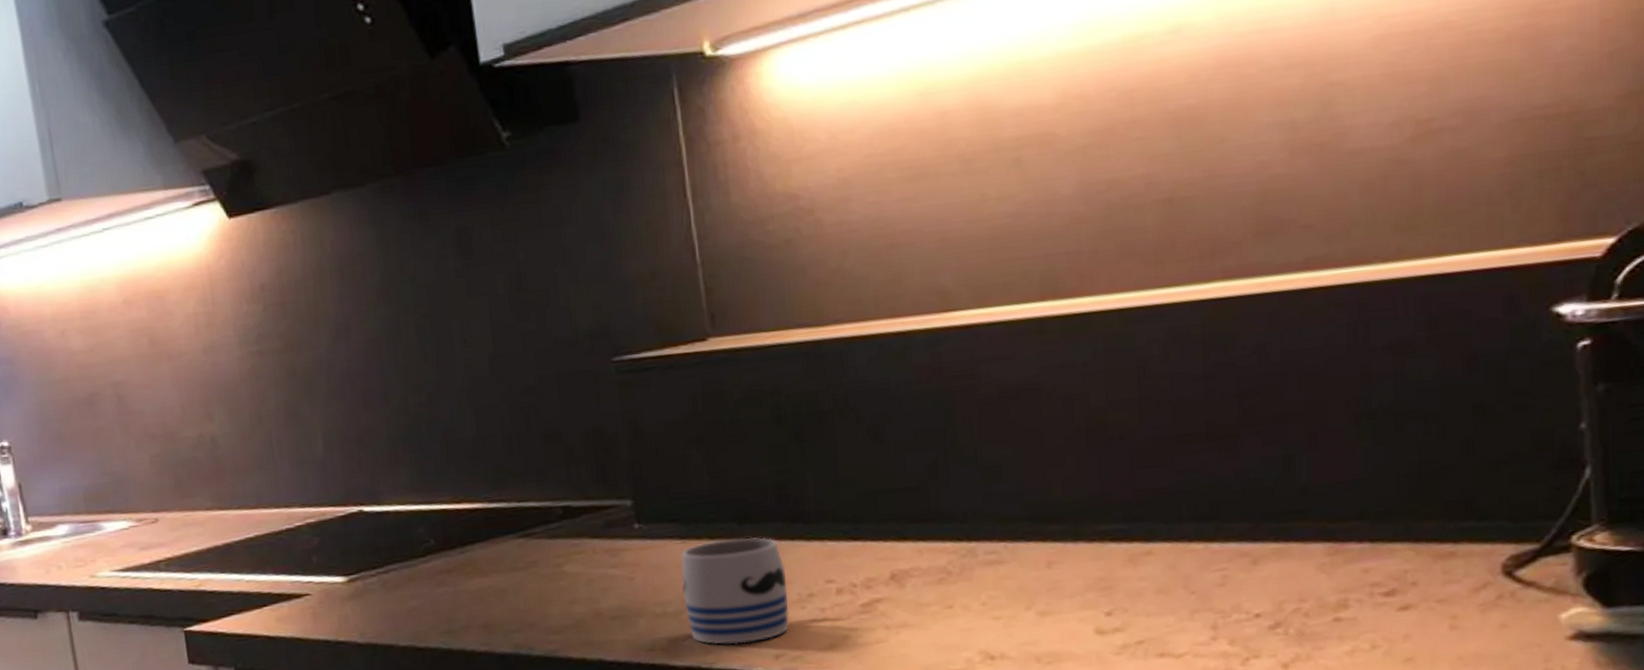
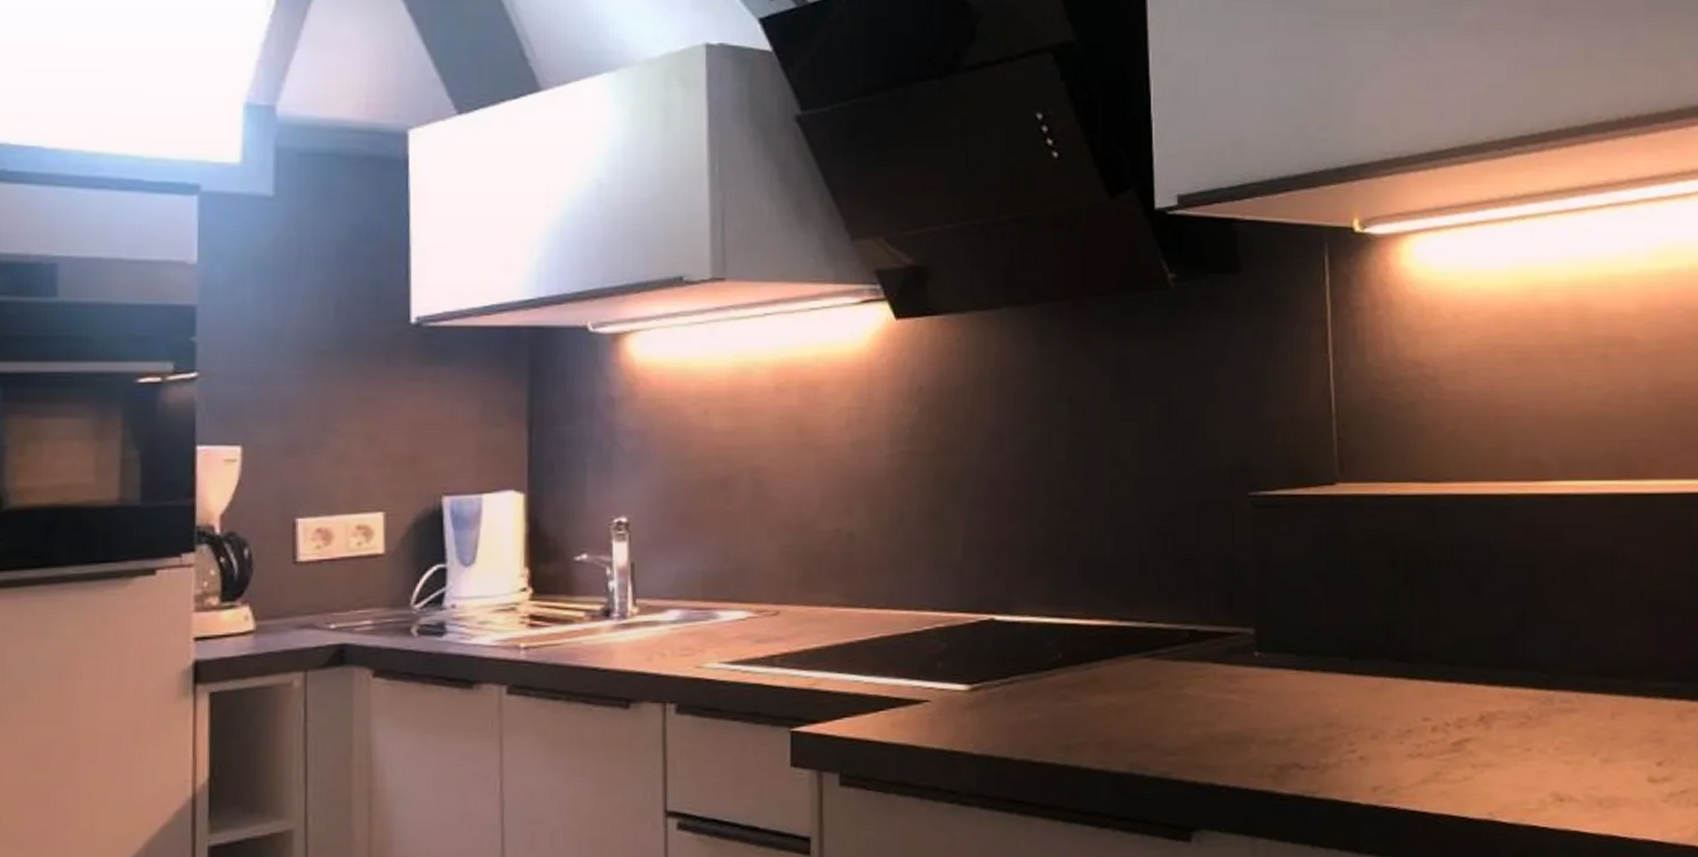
mug: present [680,537,789,645] -> none [1293,672,1389,775]

